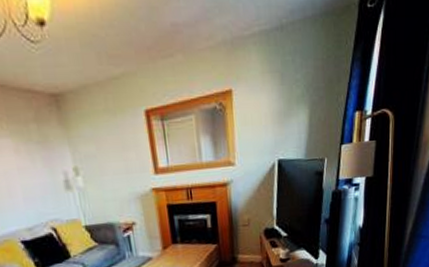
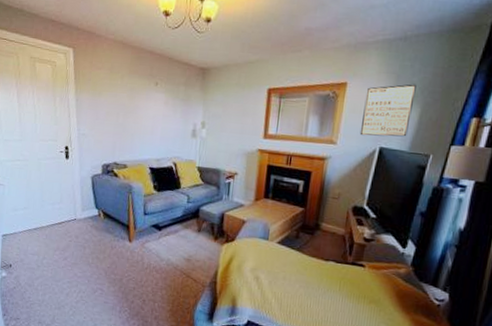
wall art: none [254,82,302,150] -> present [359,84,417,137]

